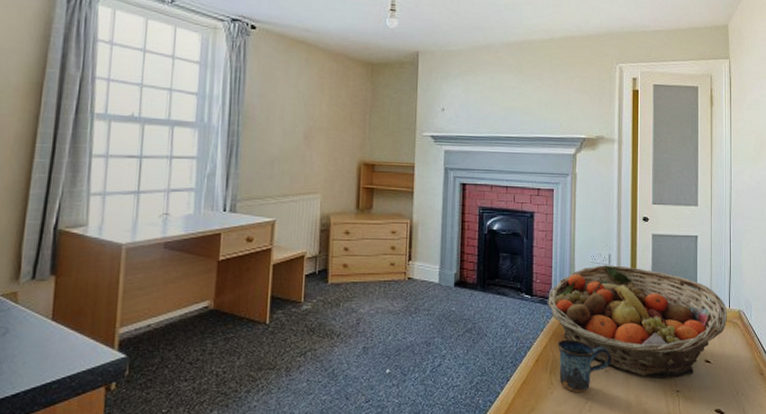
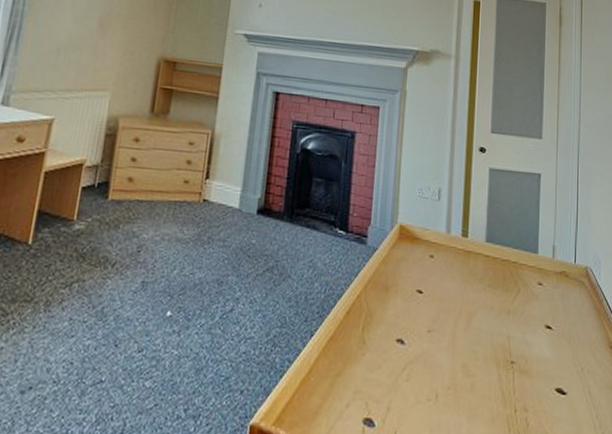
fruit basket: present [547,265,728,378] -> none [363,200,573,345]
mug: present [557,339,612,393] -> none [373,288,437,357]

